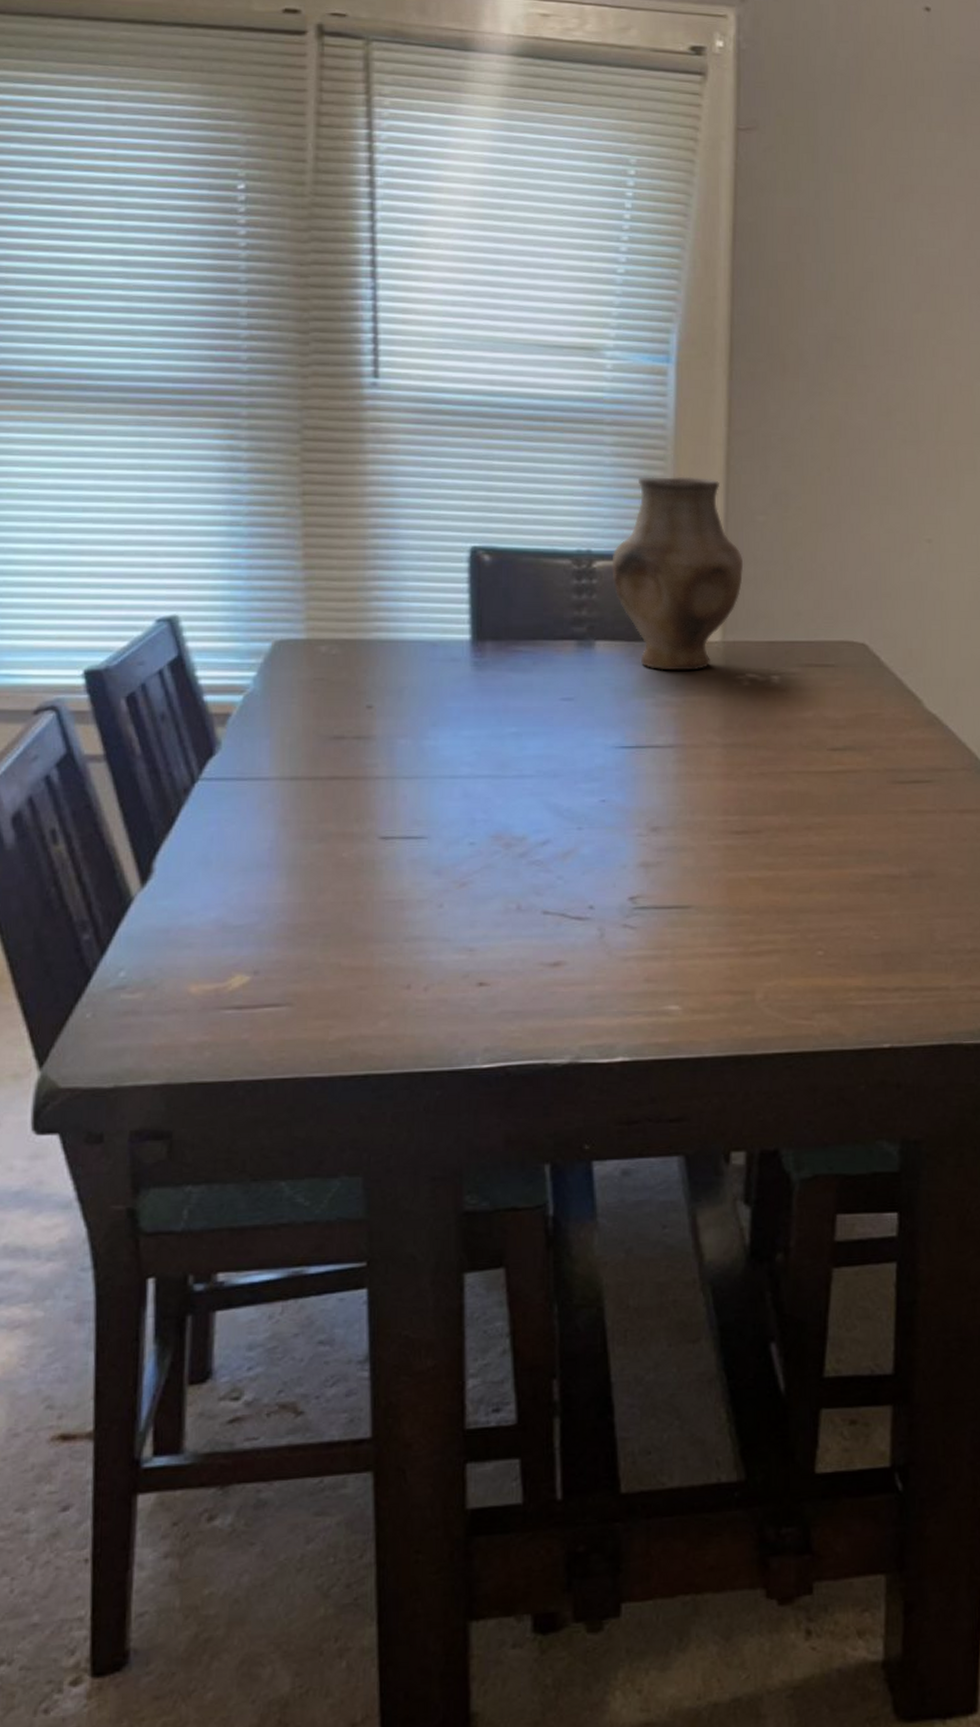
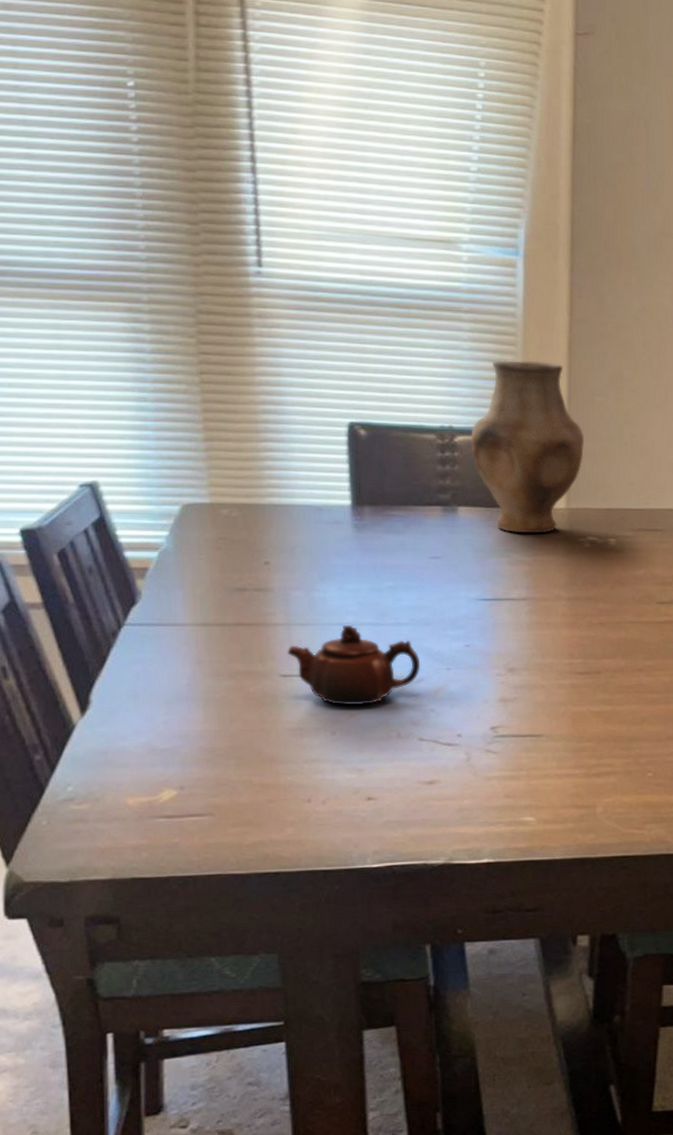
teapot: none [388,778,547,873] -> present [286,625,421,706]

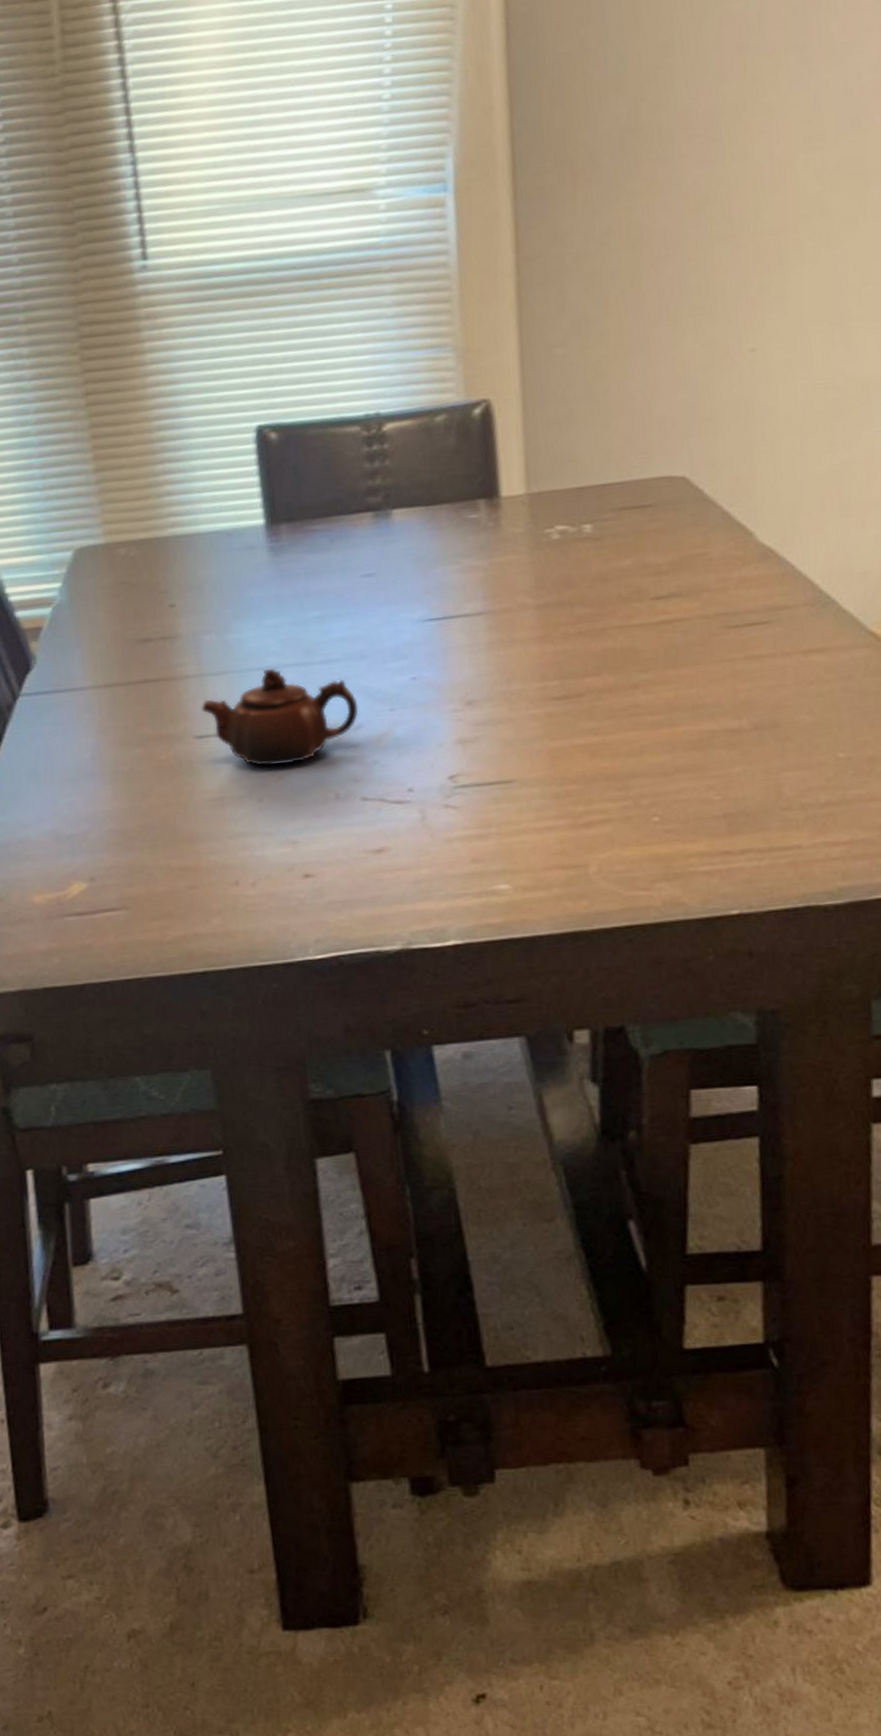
vase: present [470,360,585,534] -> none [402,315,545,533]

